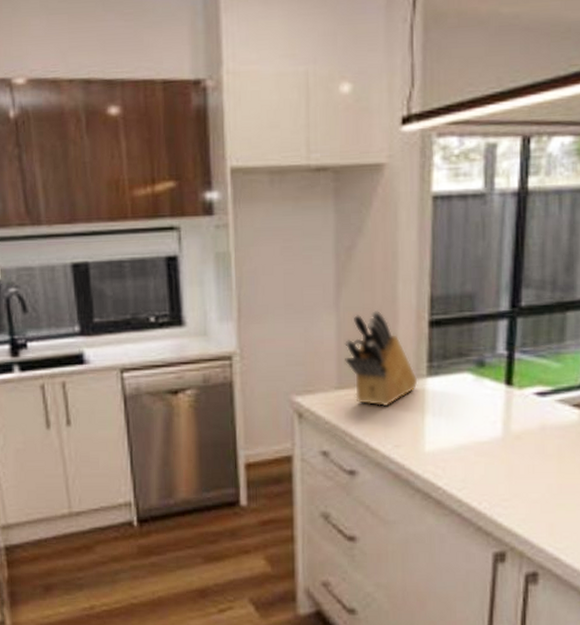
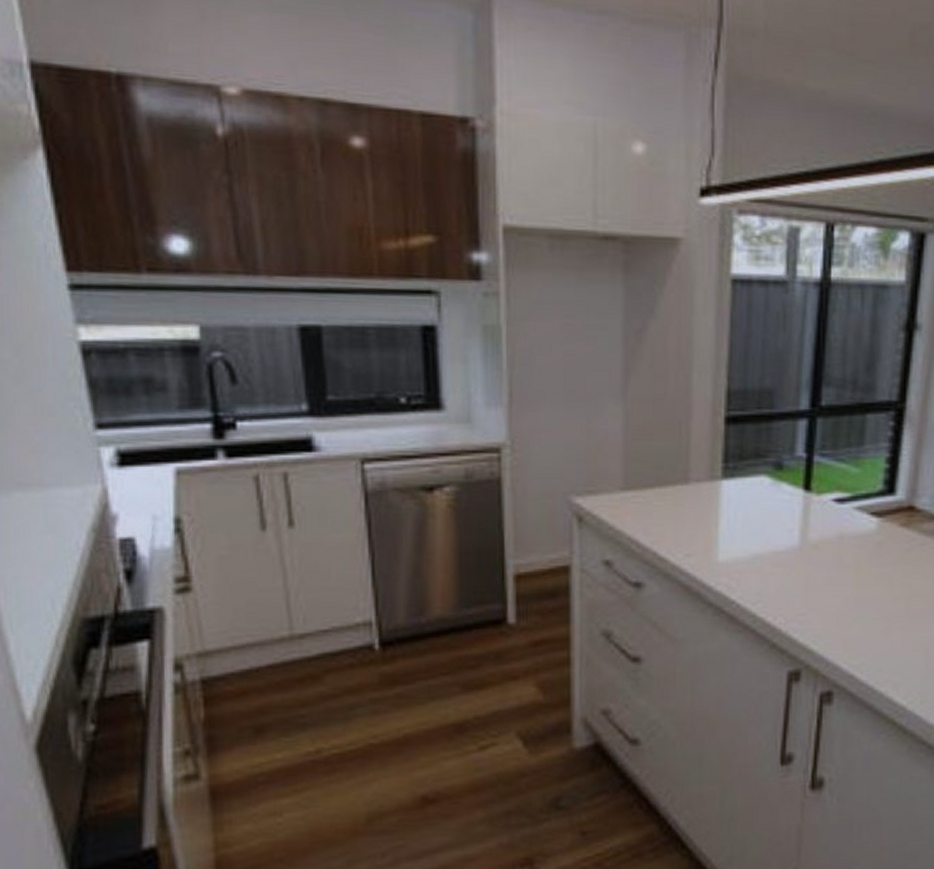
knife block: present [344,310,418,407] -> none [632,402,712,511]

